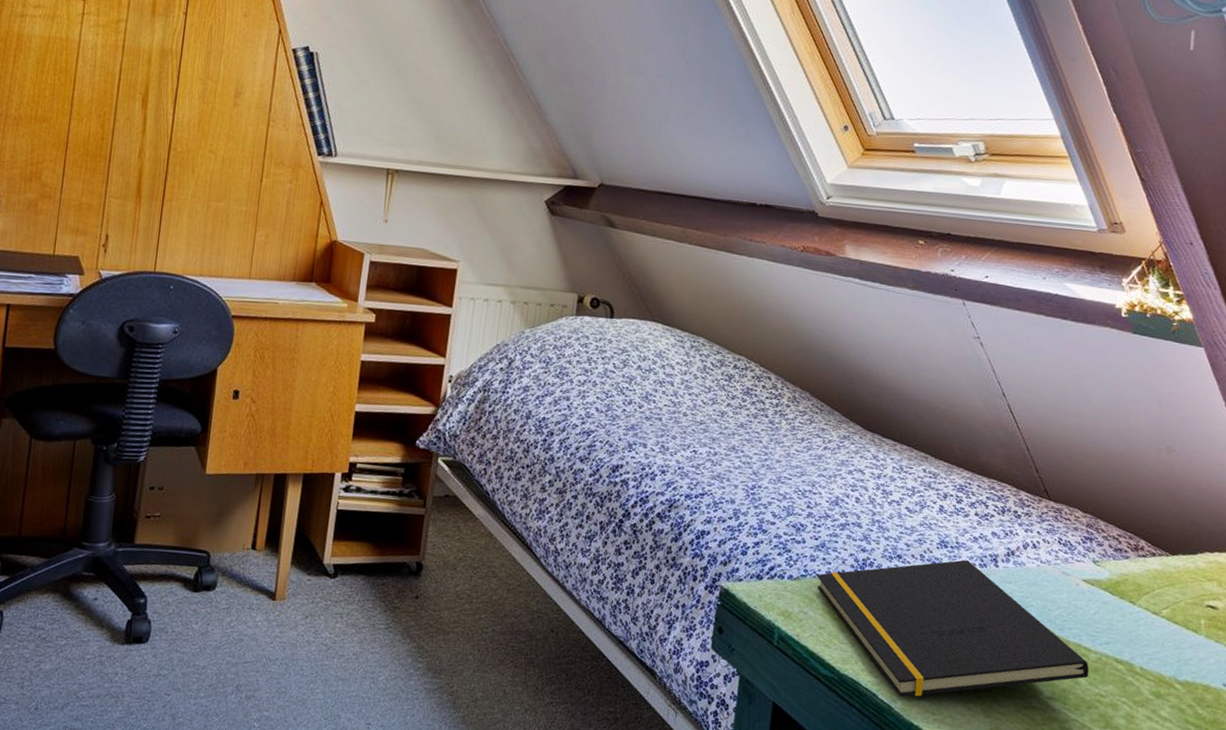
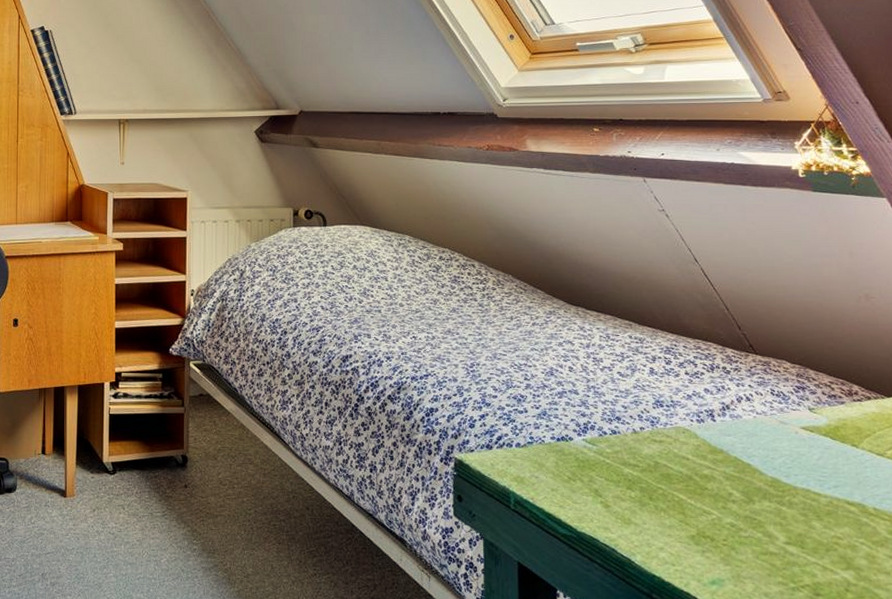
notepad: present [817,559,1090,697] -> none [543,417,822,550]

